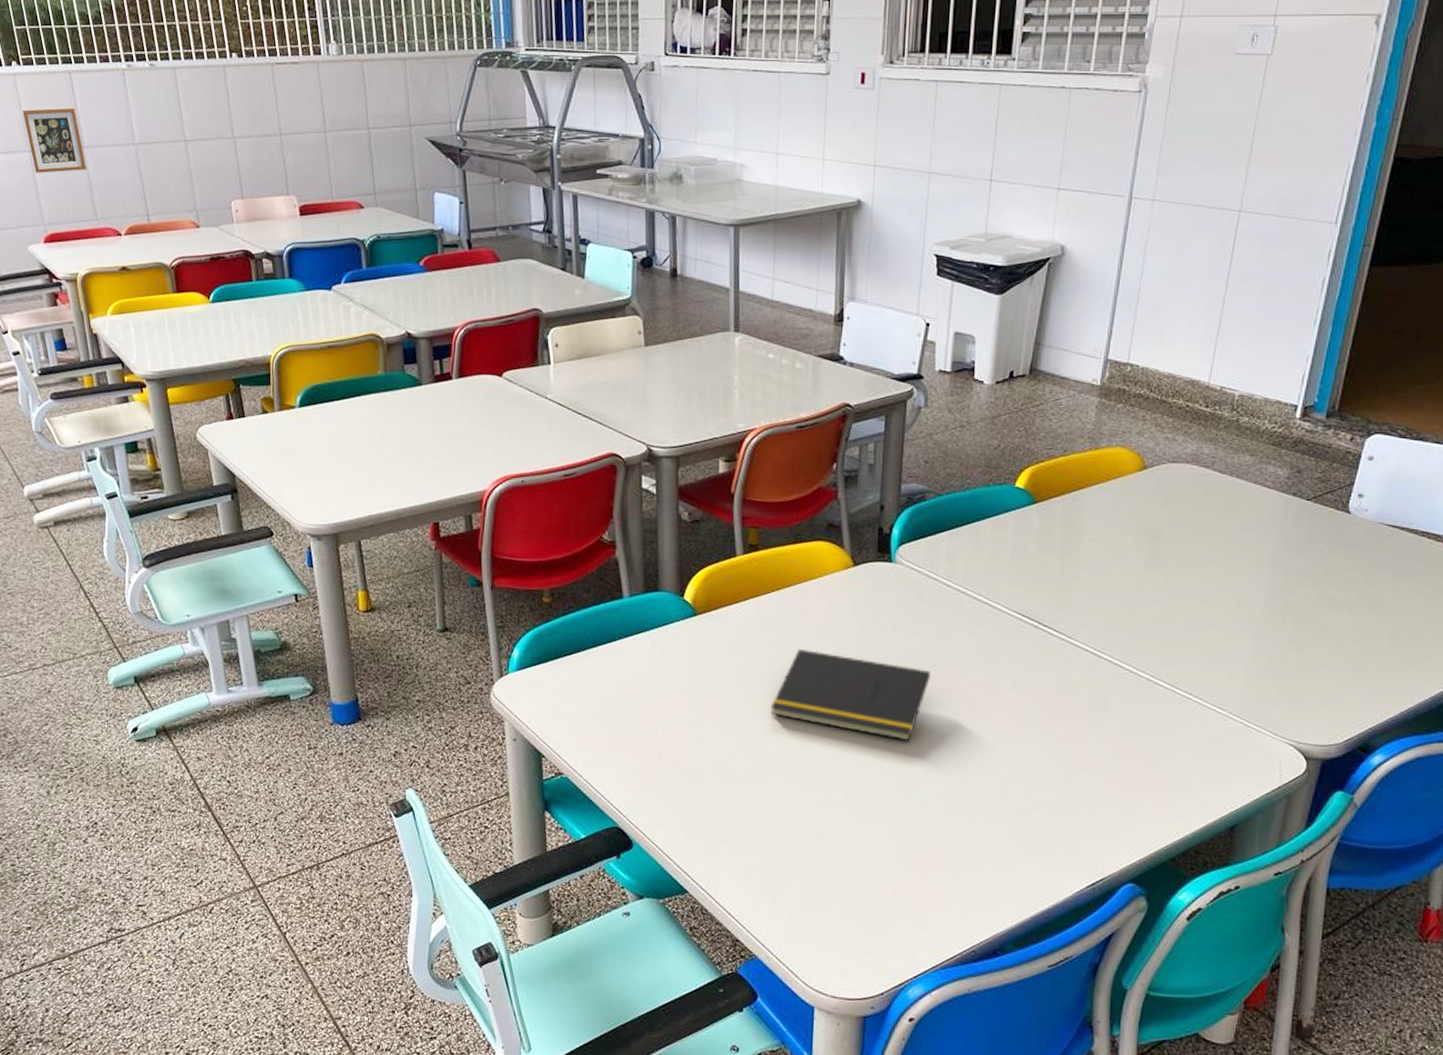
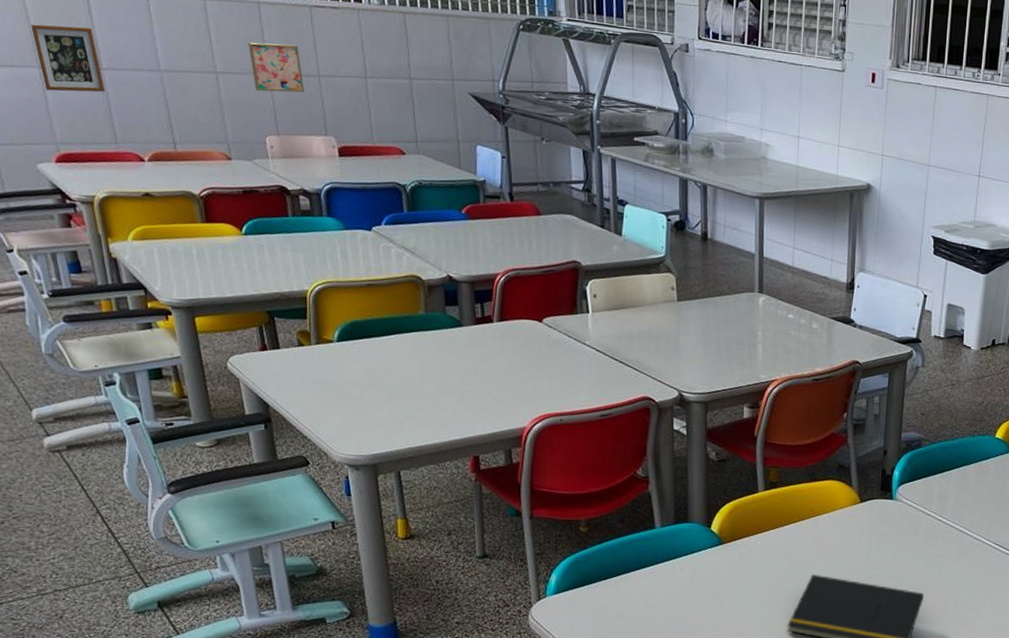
wall art: none [215,105,267,156] -> present [248,42,304,93]

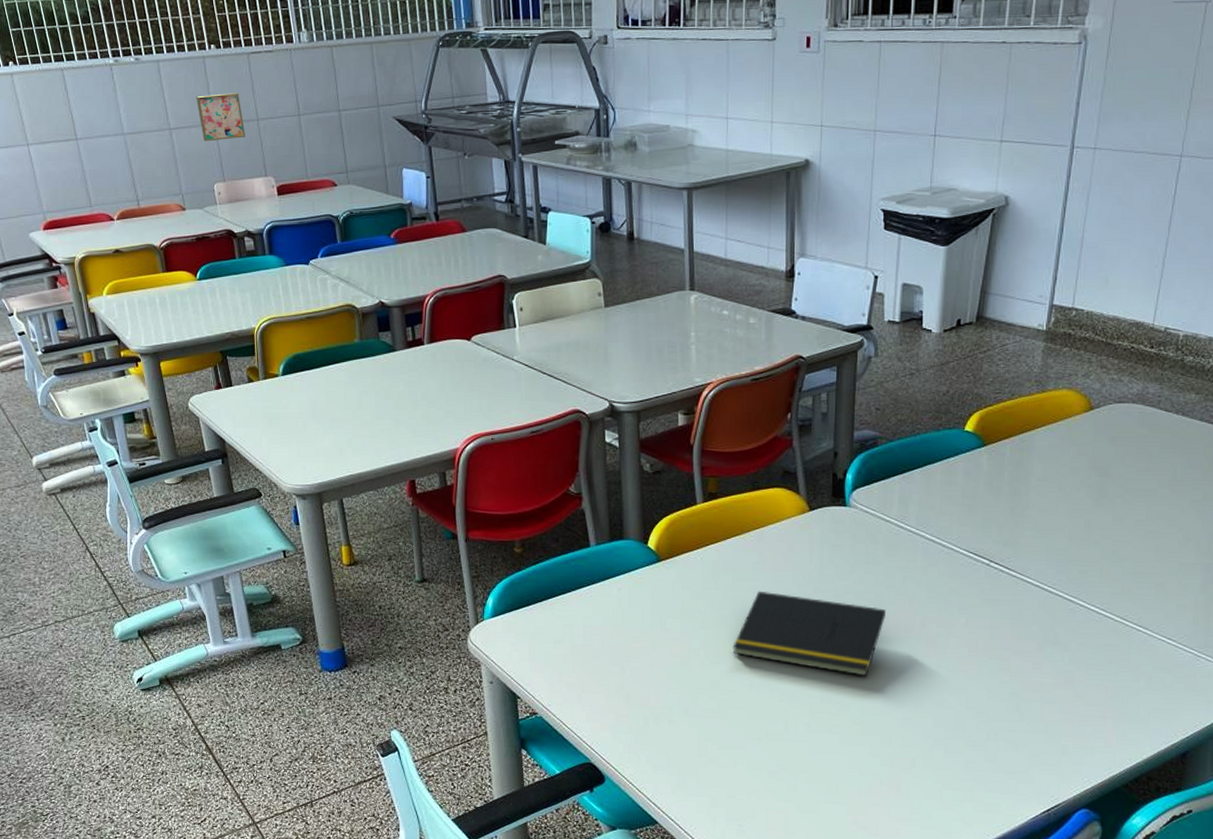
picture frame: present [31,24,106,92] -> none [20,102,81,165]

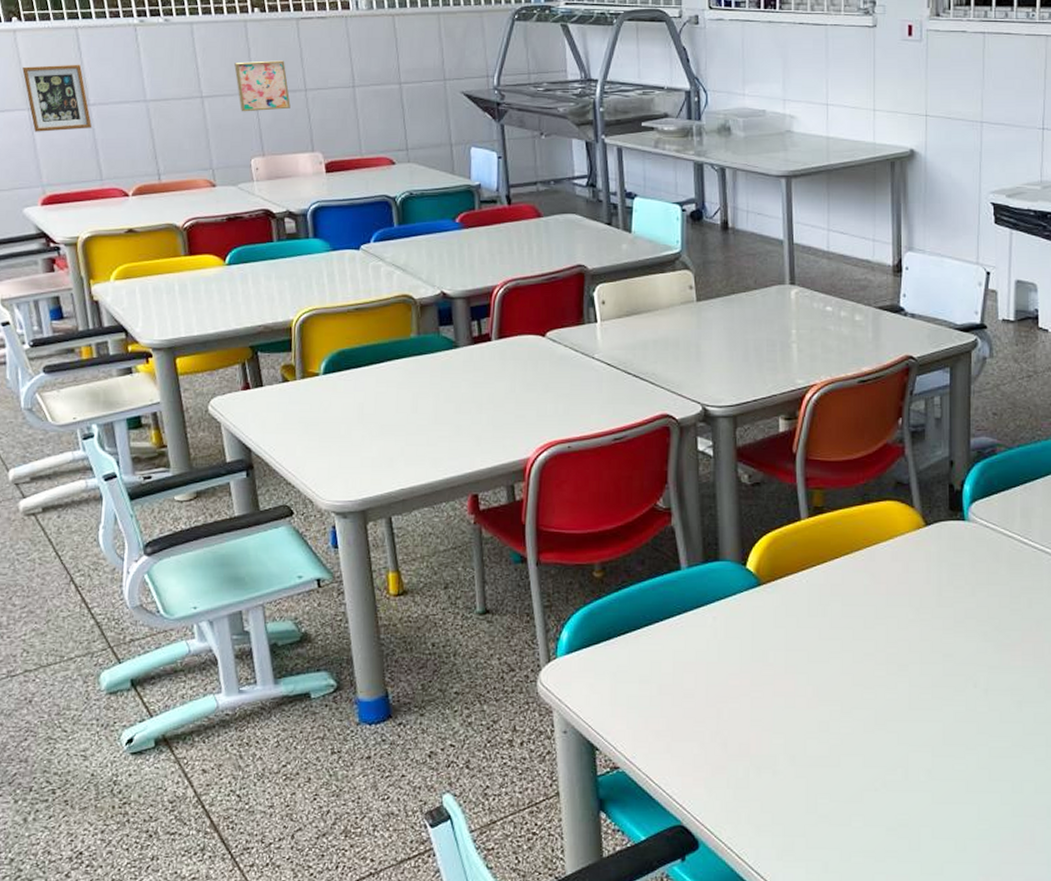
picture frame: none [20,102,81,165] -> present [22,64,93,132]
notepad: present [732,590,886,677] -> none [844,617,1012,713]

